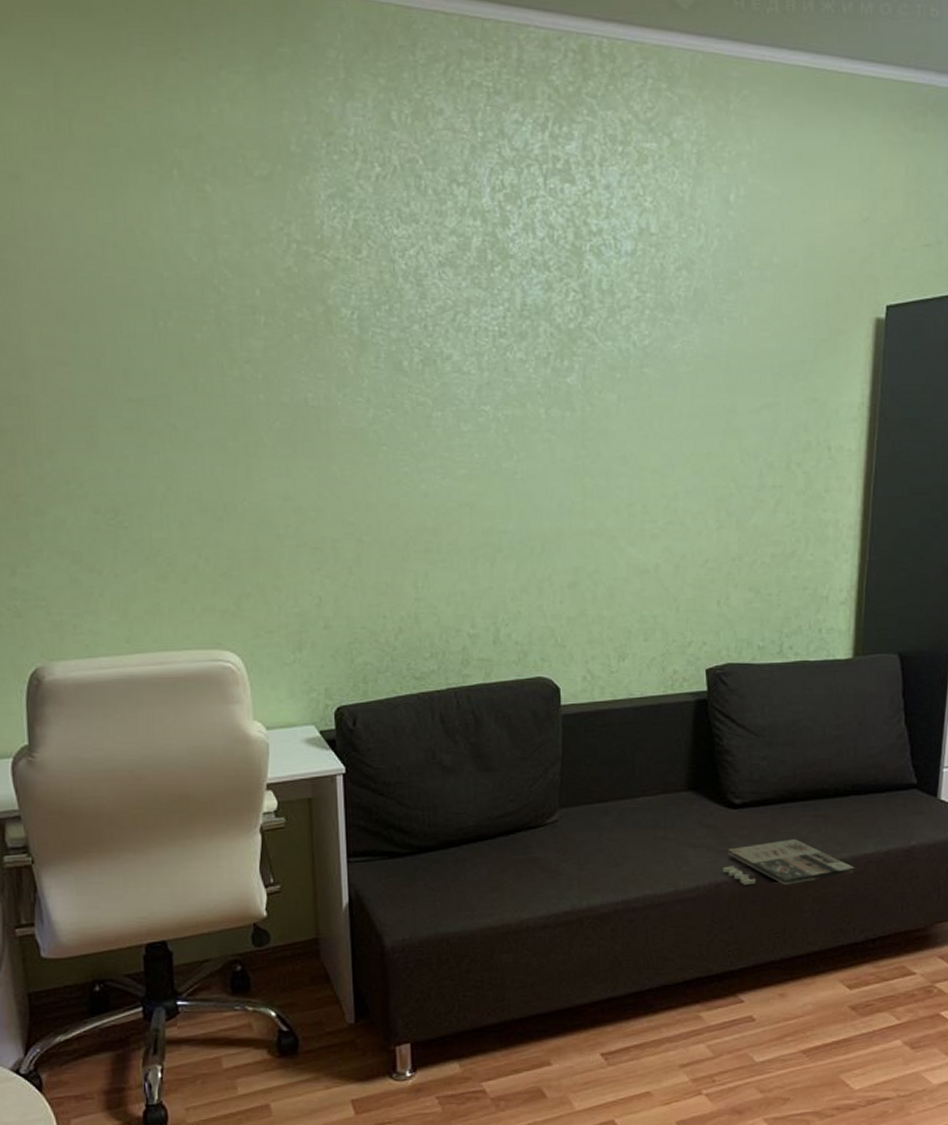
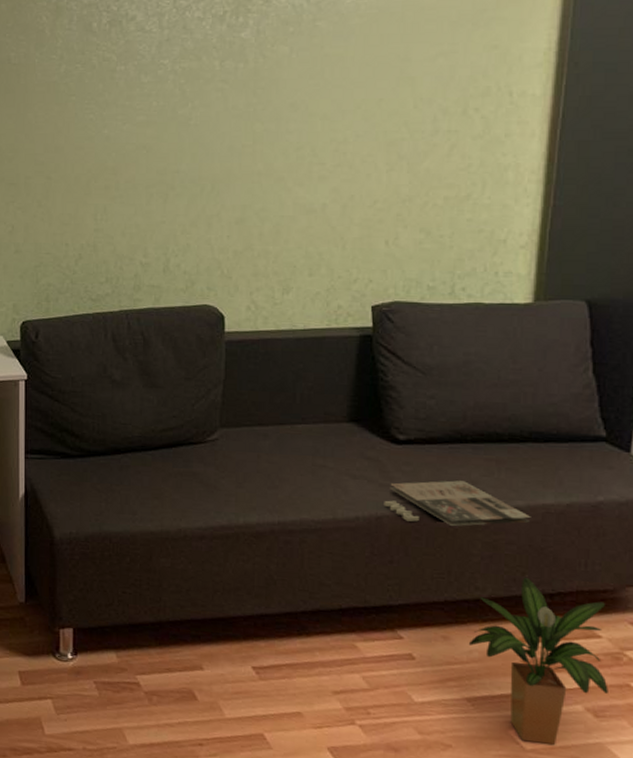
potted plant: none [802,926,922,1083] -> present [468,577,608,745]

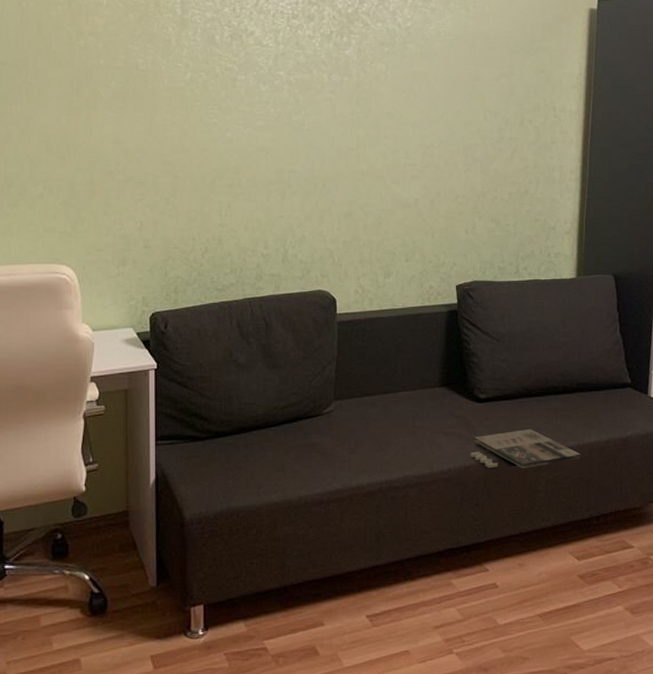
potted plant: present [468,577,608,745] -> none [538,504,640,644]

